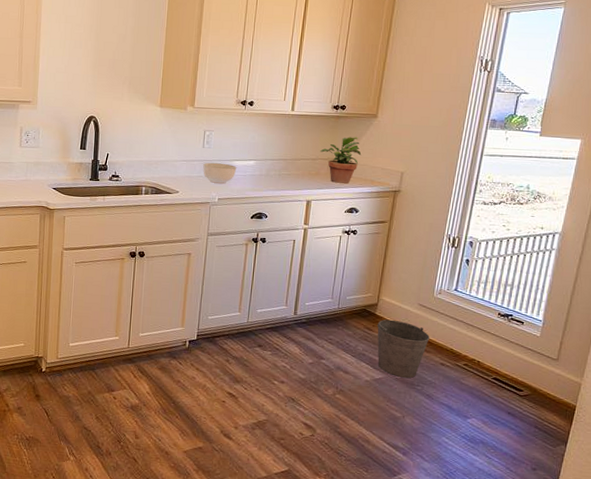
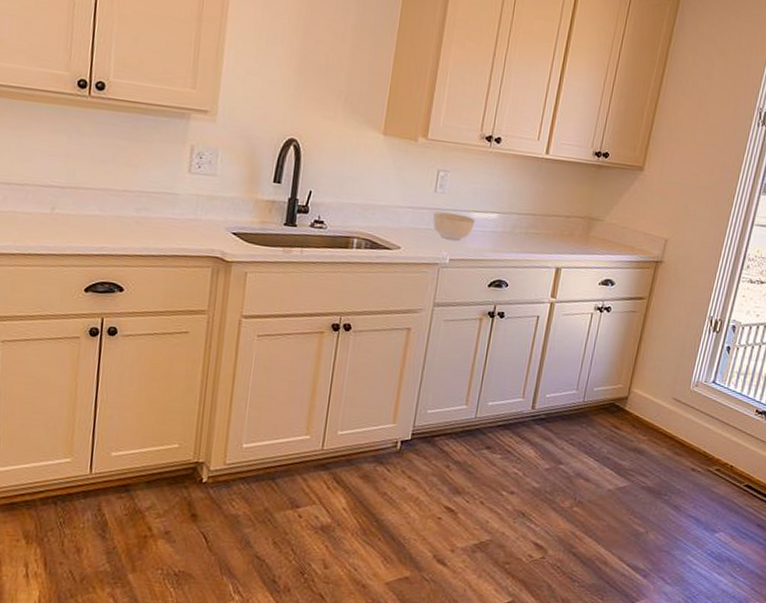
potted plant: present [320,137,362,184] -> none [575,192,623,249]
bucket: present [377,319,430,379] -> none [623,415,682,487]

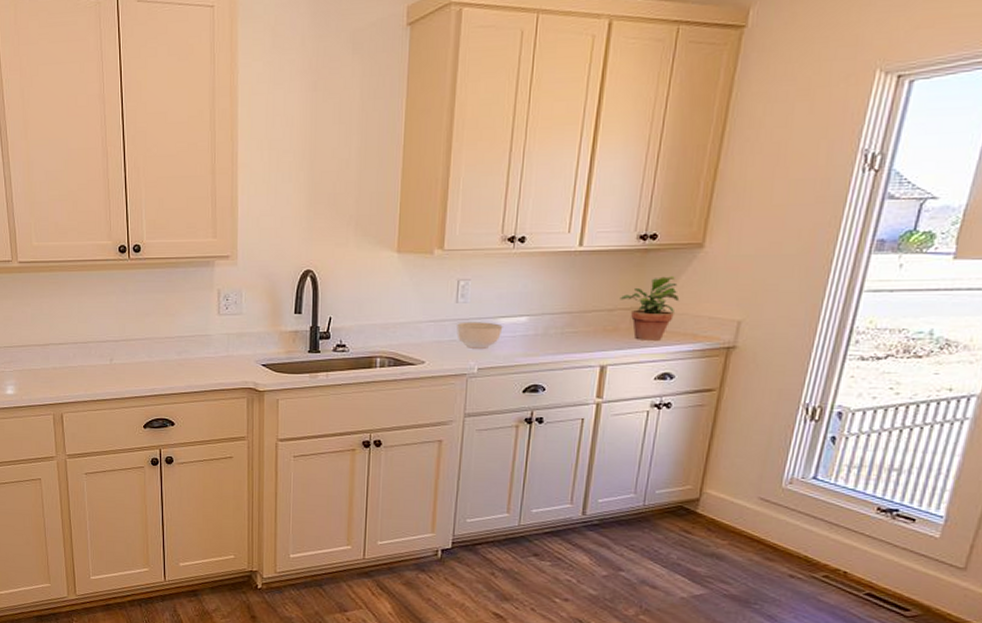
potted plant: none [575,192,623,249] -> present [619,276,680,340]

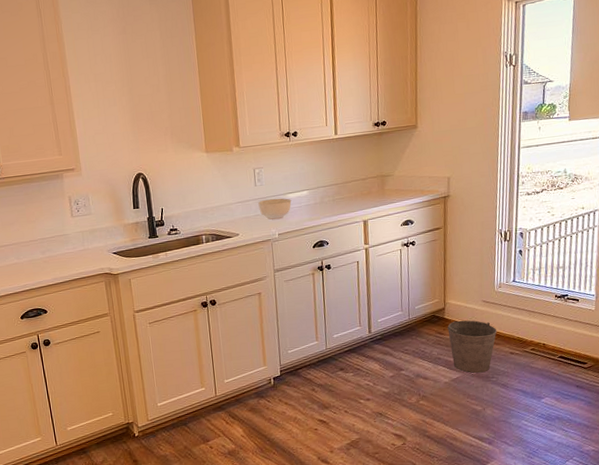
potted plant: present [619,276,680,340] -> none [368,150,408,199]
bucket: none [698,518,774,595] -> present [447,320,497,373]

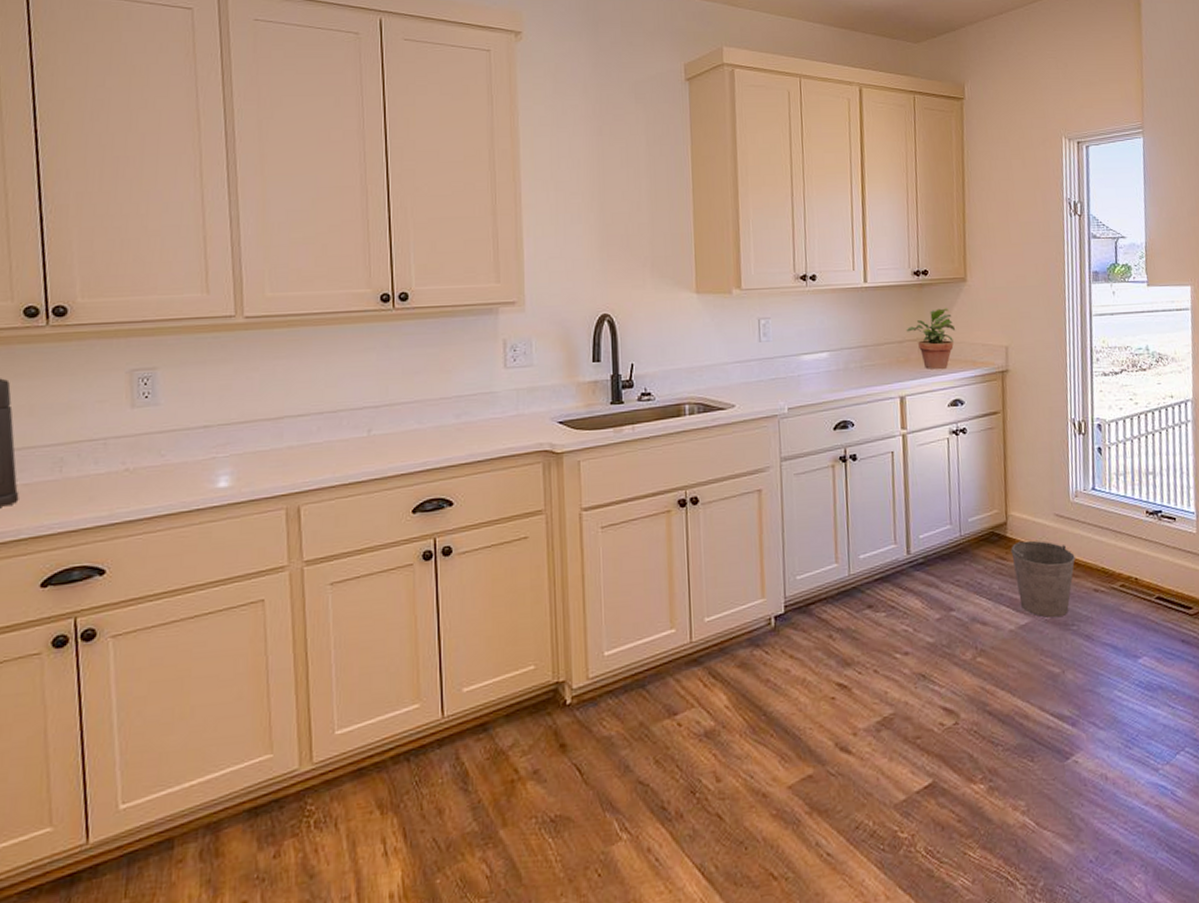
bowl: present [258,198,292,220] -> none [762,359,807,389]
potted plant: none [368,150,408,199] -> present [906,308,956,369]

